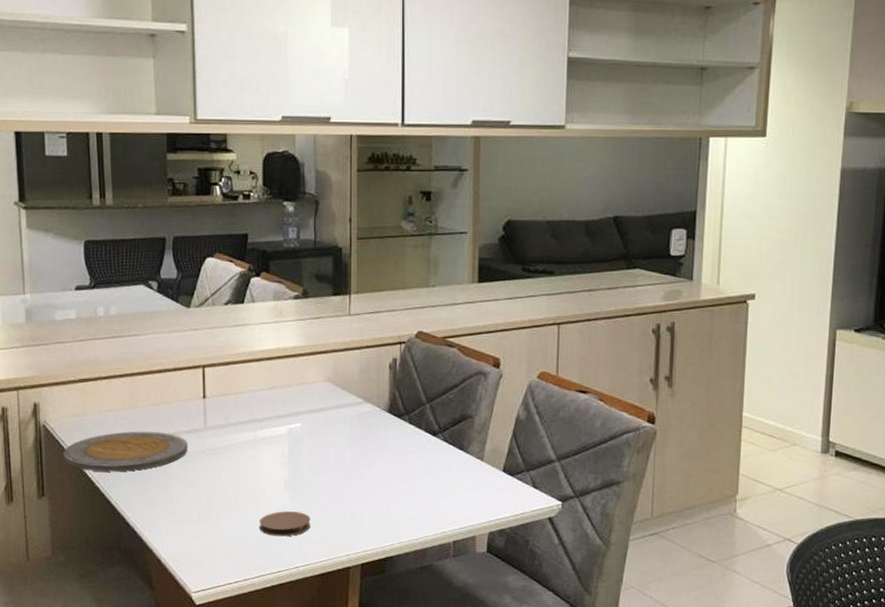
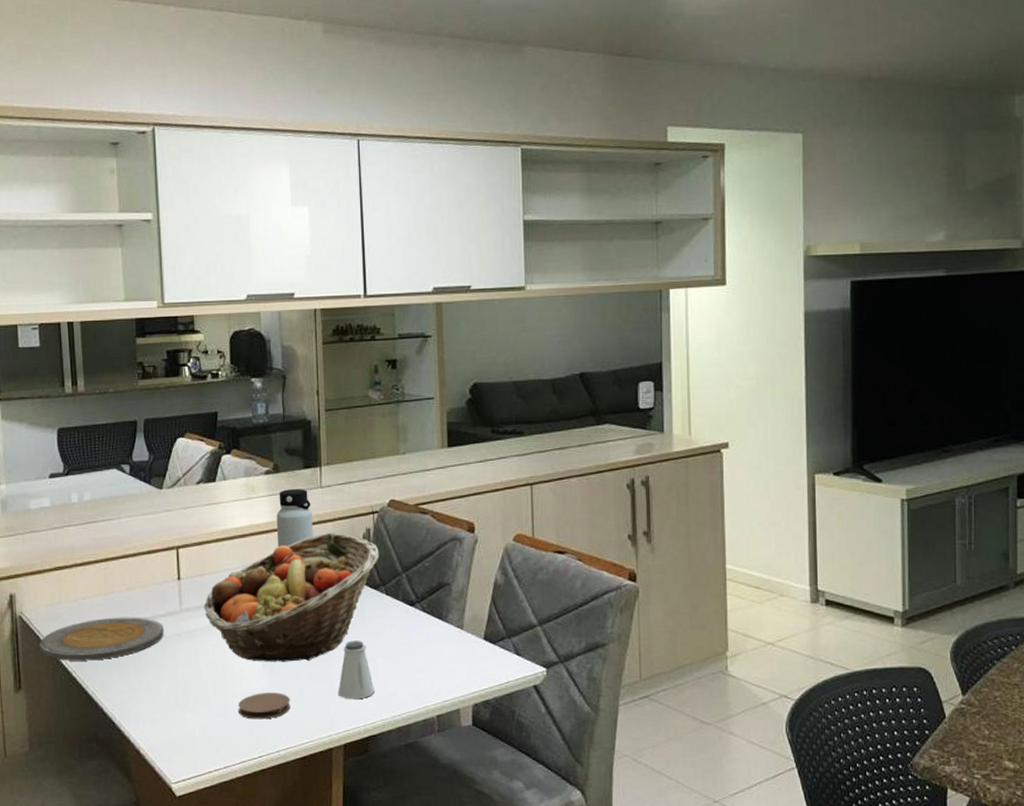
fruit basket: none [228,360,405,483] -> present [203,533,379,662]
water bottle: none [303,315,340,372] -> present [276,489,313,548]
saltshaker: none [357,466,394,522] -> present [337,640,376,700]

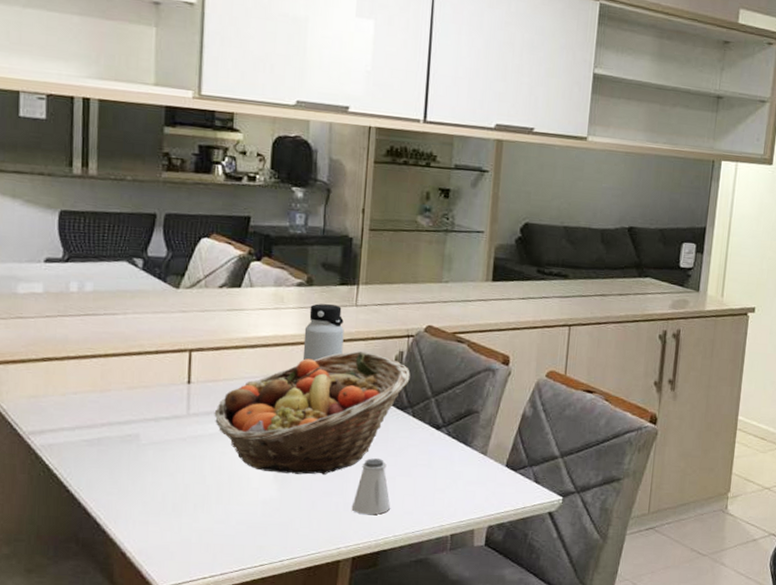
plate: present [40,617,164,661] -> none [16,415,166,459]
coaster: present [237,693,291,720] -> none [241,503,300,529]

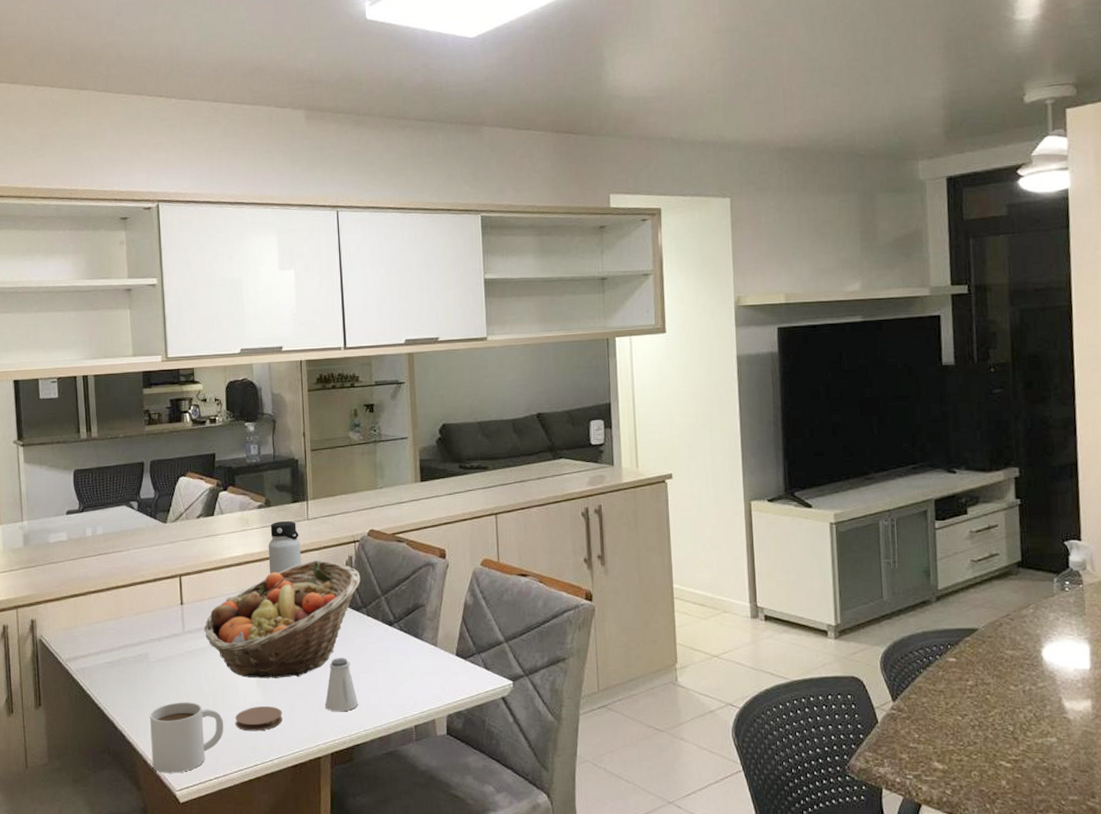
mug: none [132,491,228,569] -> present [150,702,224,773]
coaster: none [241,503,300,529] -> present [235,706,283,731]

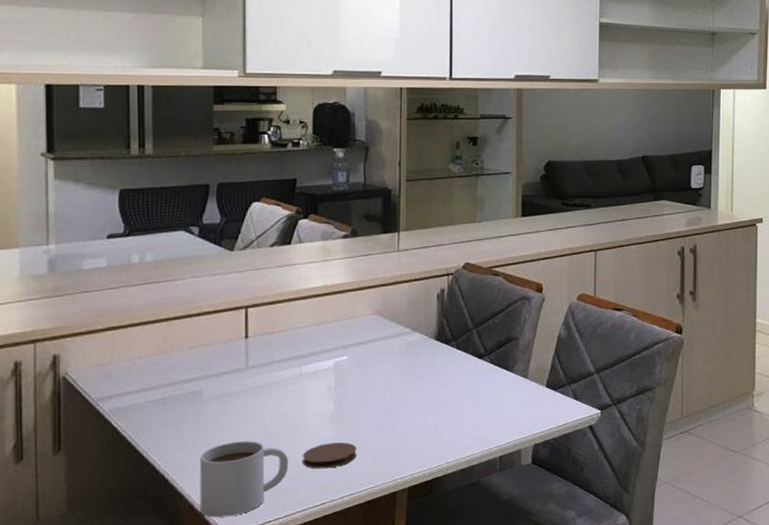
fruit basket: present [204,560,361,679] -> none [271,293,452,414]
water bottle: present [268,521,301,574] -> none [351,252,388,307]
saltshaker: present [325,658,359,712] -> none [405,391,442,446]

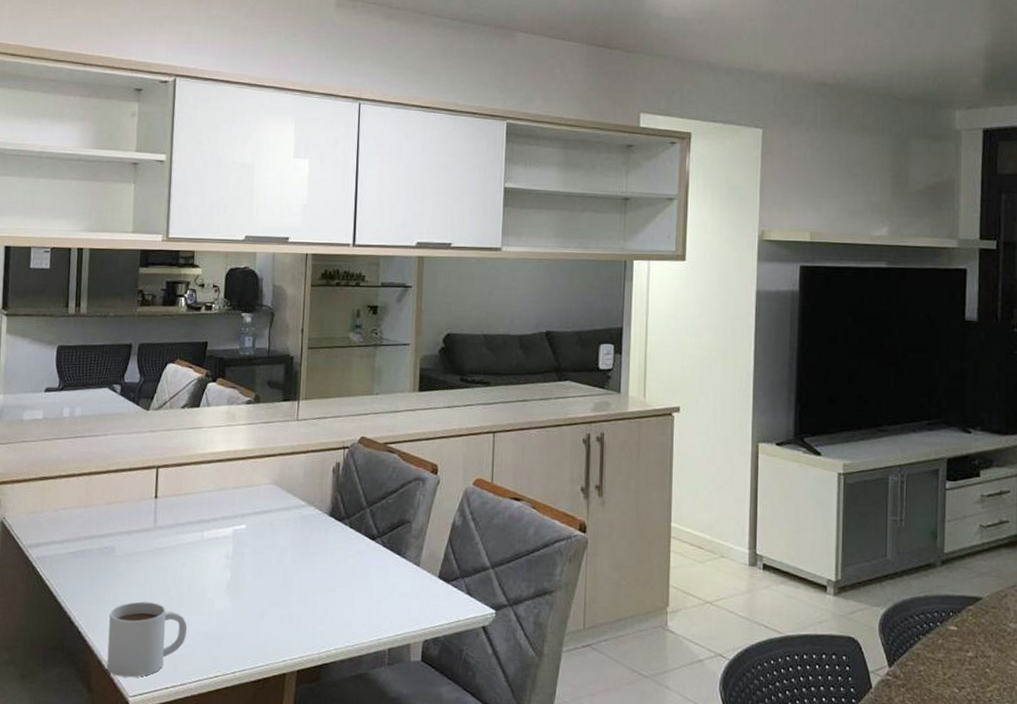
coaster: present [302,442,357,469] -> none [199,613,250,640]

